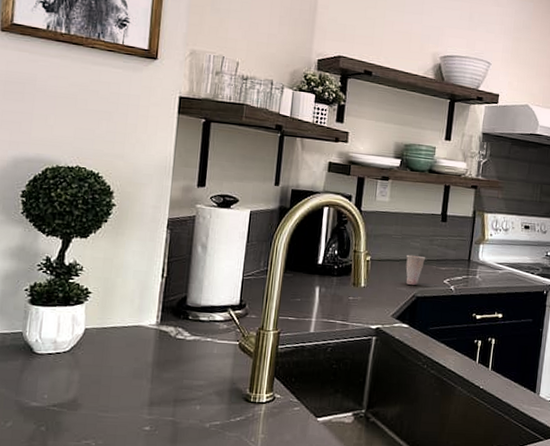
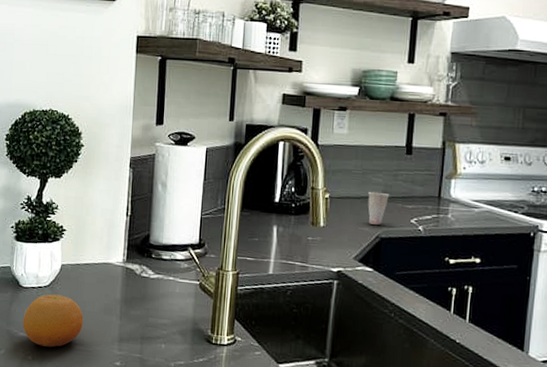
fruit: none [35,360,109,416] -> present [22,294,83,348]

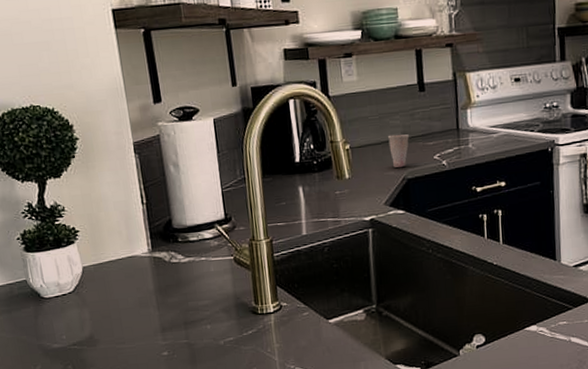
fruit: present [22,294,83,348] -> none [53,298,120,354]

